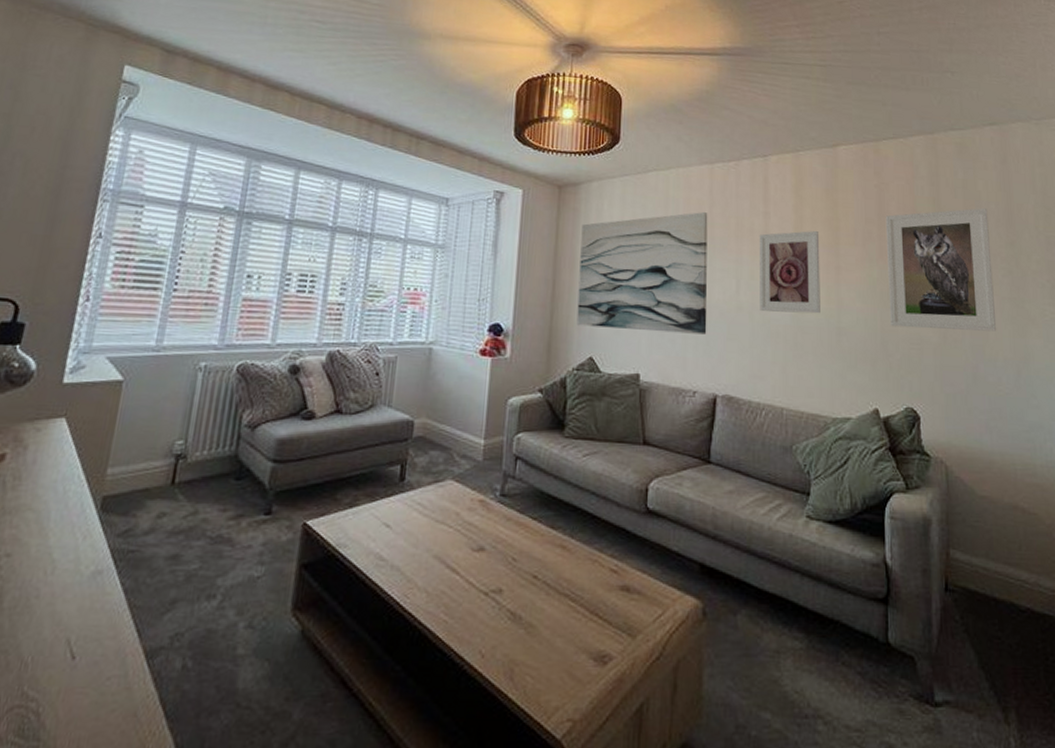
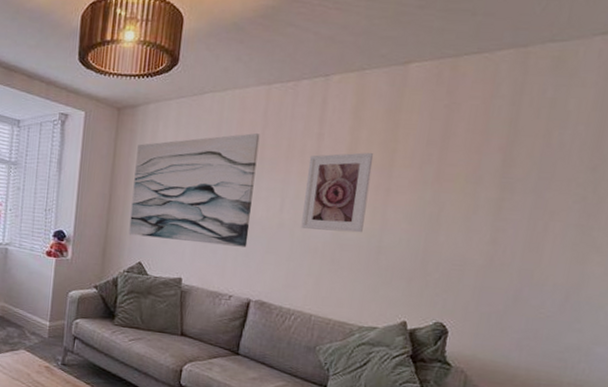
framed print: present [885,207,997,332] -> none [435,129,574,257]

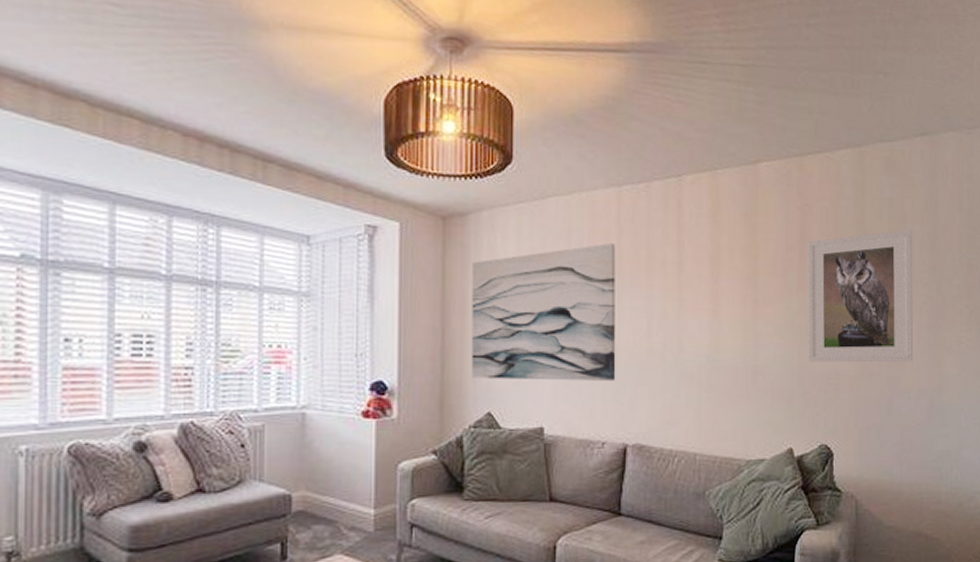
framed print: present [301,152,374,233] -> none [671,260,737,353]
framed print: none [435,129,574,257] -> present [807,229,914,363]

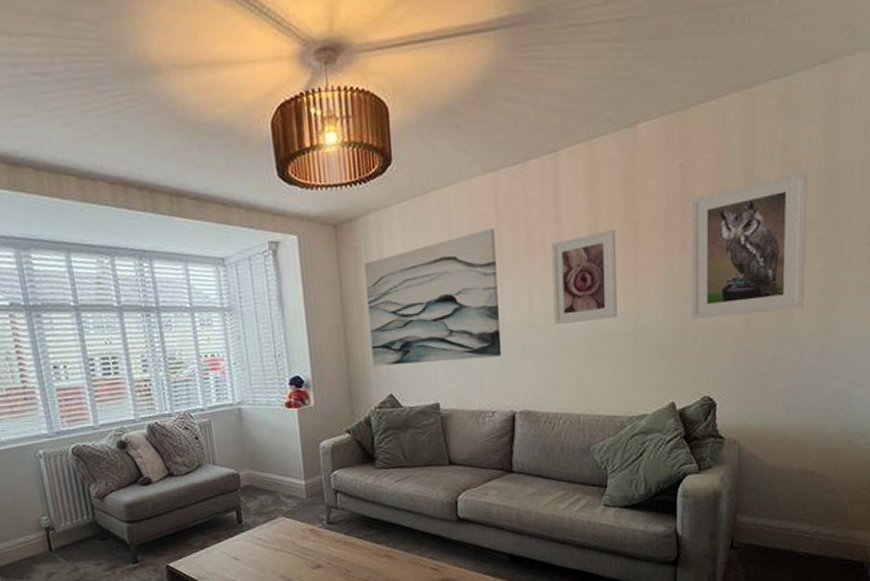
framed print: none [671,260,737,353] -> present [550,228,617,325]

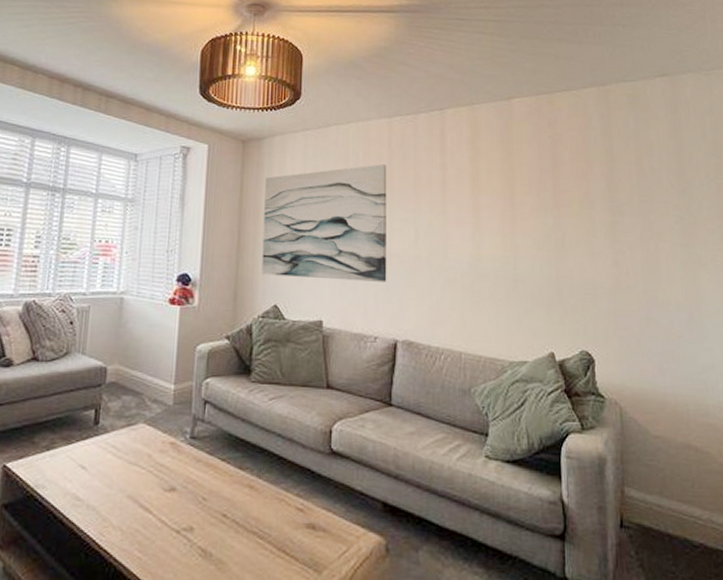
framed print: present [550,228,617,325] -> none [436,180,497,261]
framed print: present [689,170,808,320] -> none [559,156,669,277]

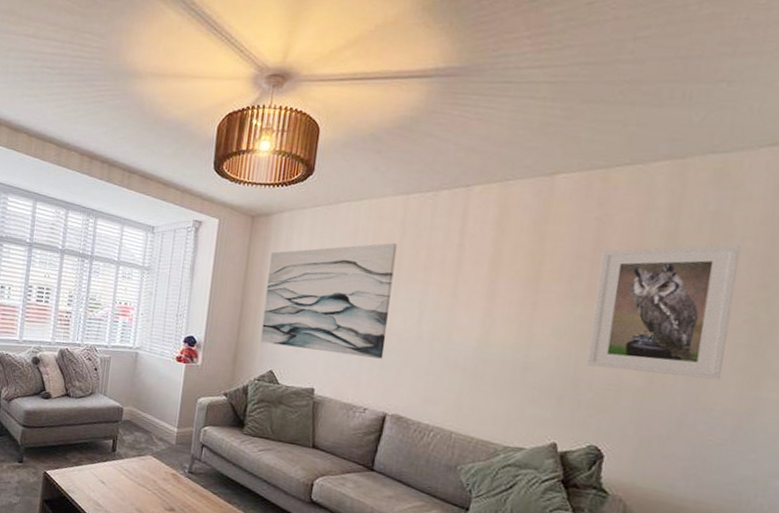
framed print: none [559,156,669,277] -> present [587,244,741,380]

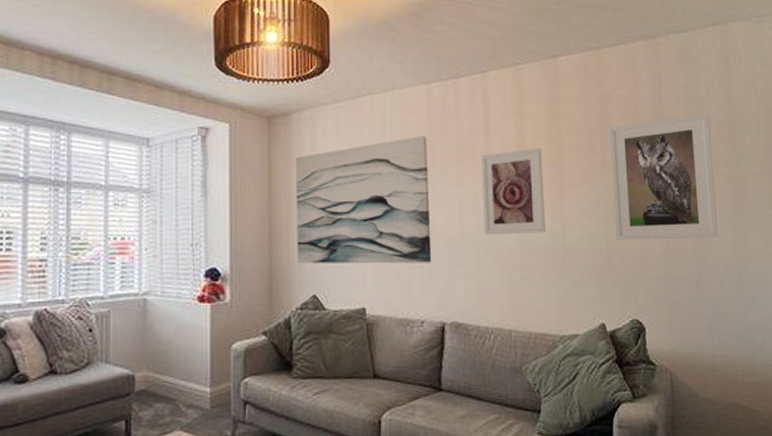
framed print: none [440,264,519,348] -> present [480,147,545,236]

